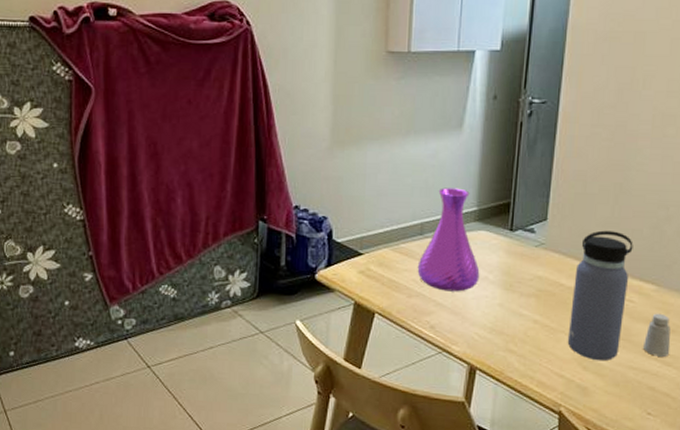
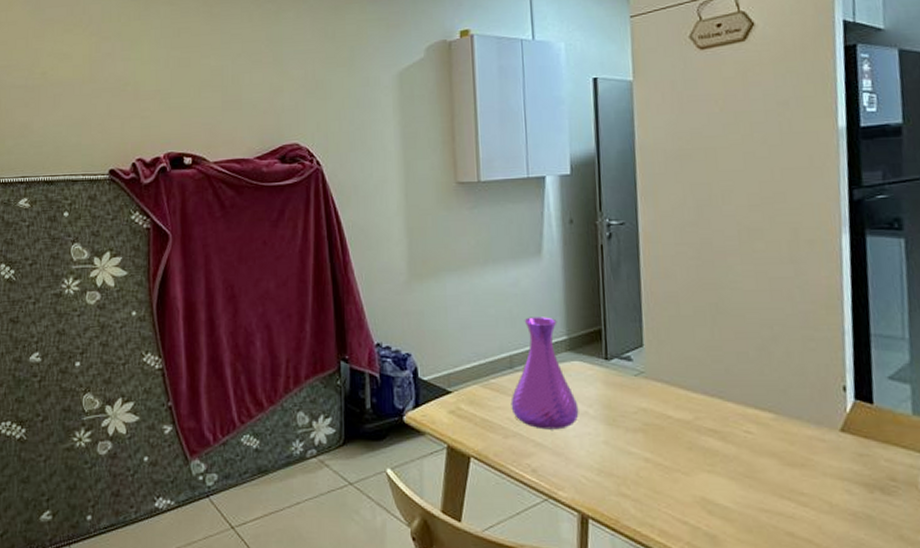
water bottle: present [567,230,633,361] -> none [682,355,746,504]
saltshaker: present [643,313,671,357] -> none [771,445,804,496]

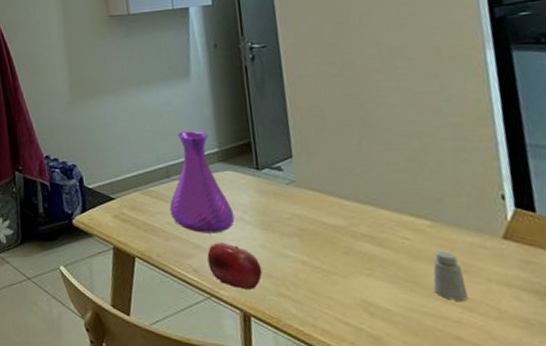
fruit: none [547,439,604,489] -> present [207,242,262,289]
saltshaker: none [771,445,804,496] -> present [433,251,469,301]

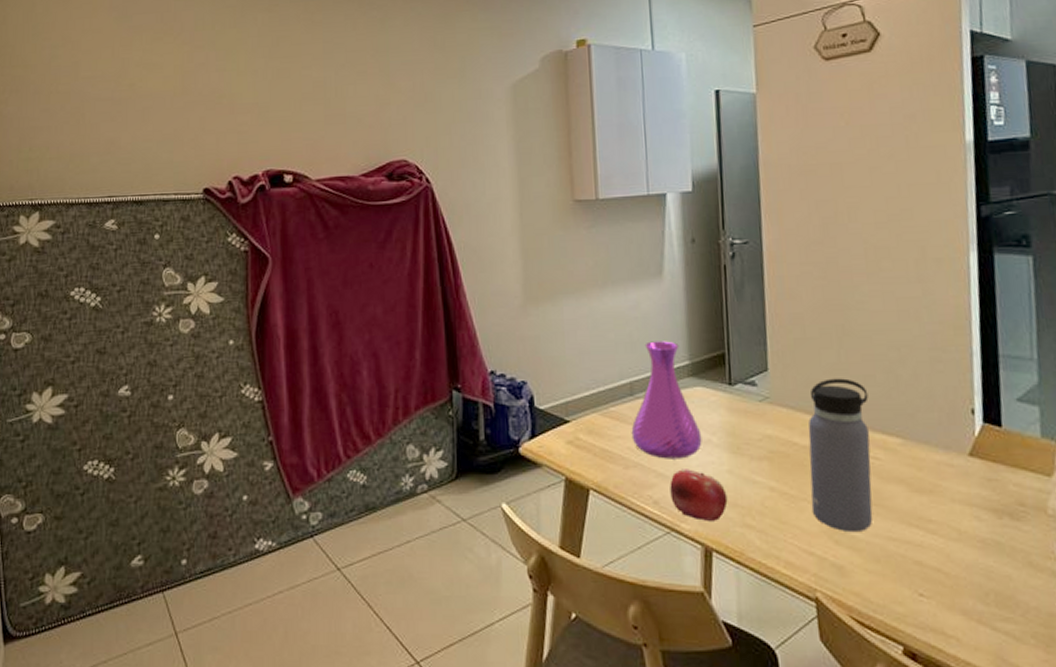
water bottle: none [334,165,407,307] -> present [808,378,873,533]
saltshaker: present [433,251,469,301] -> none [899,471,932,523]

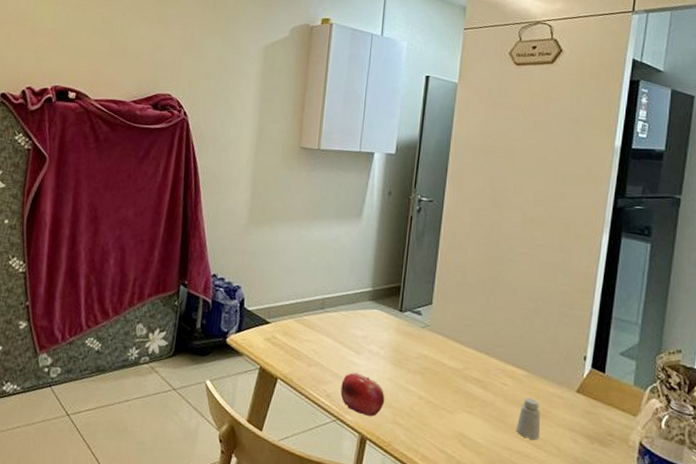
vase: present [631,341,702,459] -> none [317,268,373,365]
water bottle: present [808,378,873,533] -> none [448,317,507,440]
saltshaker: none [899,471,932,523] -> present [516,397,541,440]

